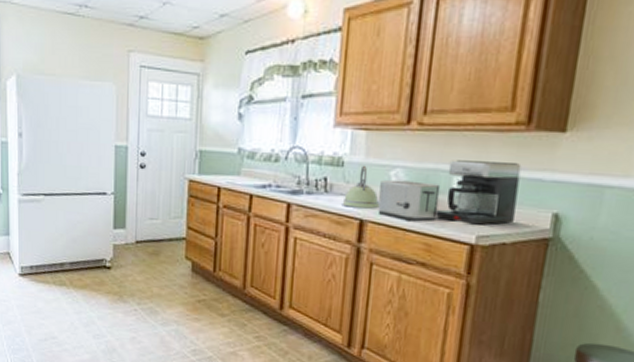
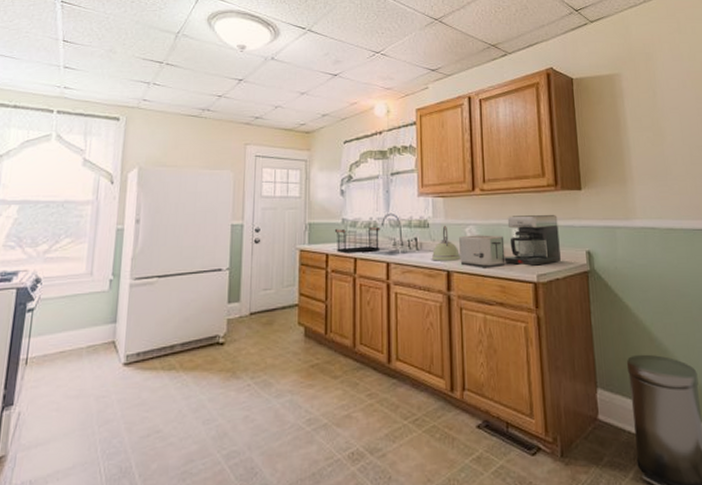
dish rack: none [228,158,283,190] -> present [334,226,381,254]

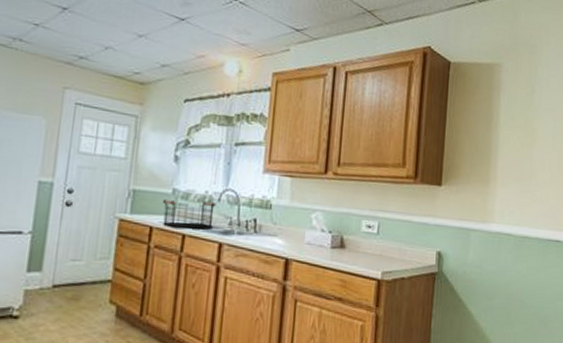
kettle: present [431,225,461,261] -> none [269,208,303,249]
toaster: present [459,234,506,270] -> none [301,221,353,261]
coffee maker: present [504,214,561,266] -> none [349,205,412,262]

